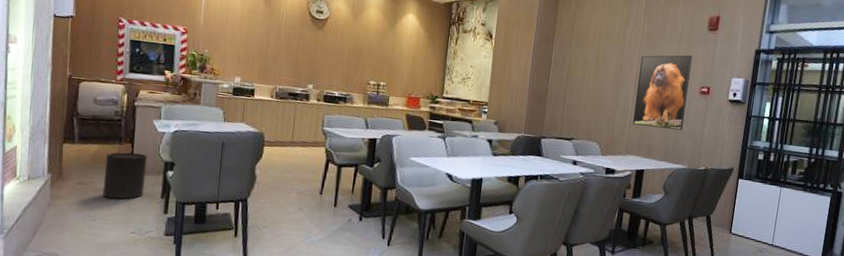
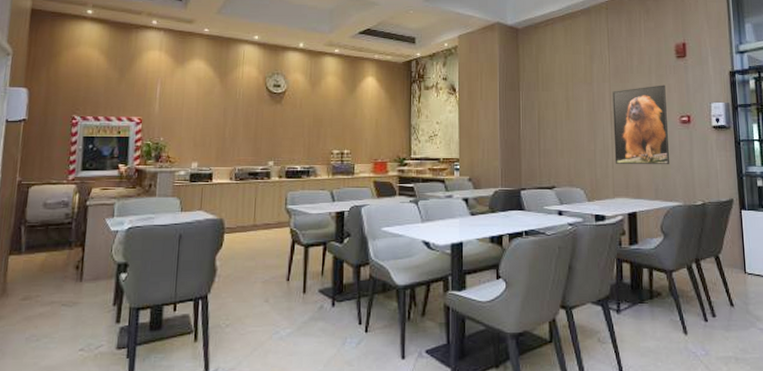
trash can: present [102,152,148,199] -> none [49,258,100,312]

